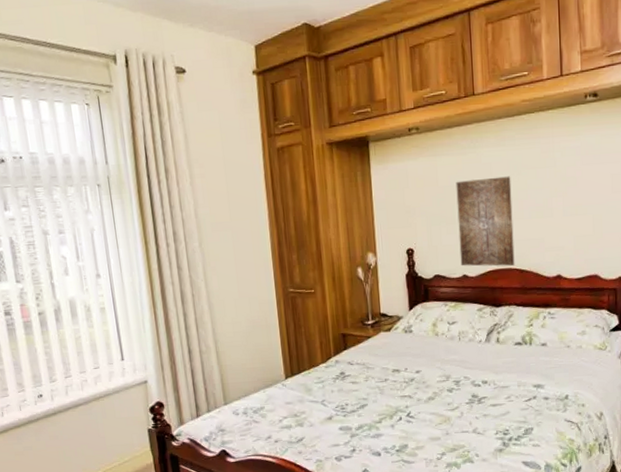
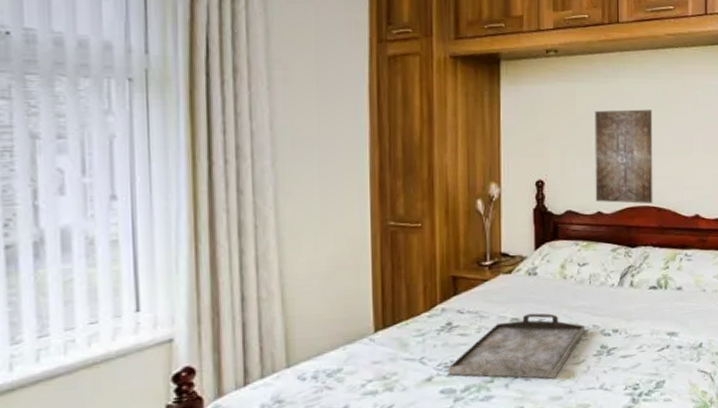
serving tray: none [344,365,457,422] -> present [448,313,585,379]

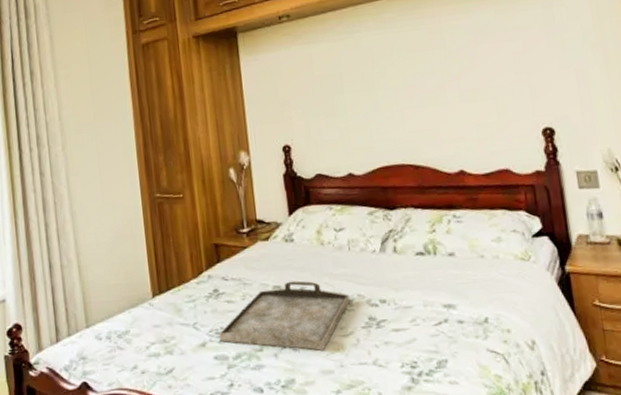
wall art: present [594,109,653,204] -> none [333,61,408,164]

